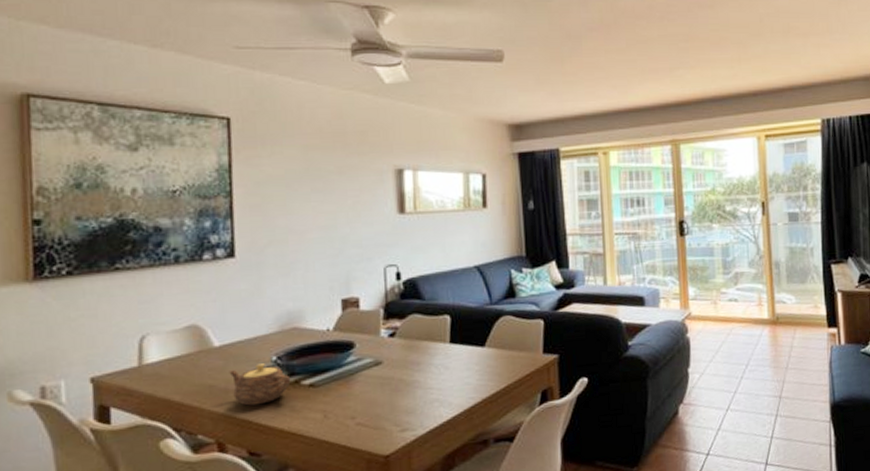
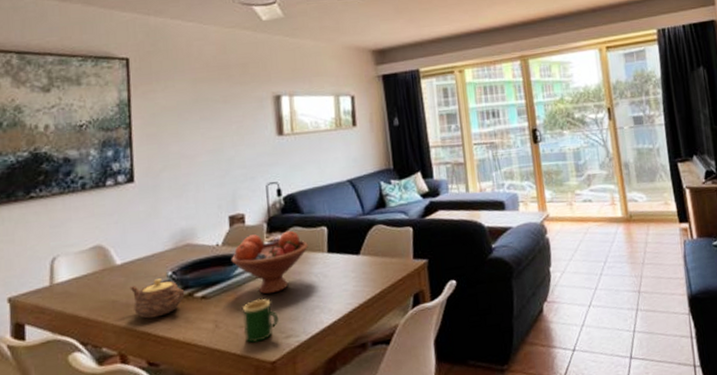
fruit bowl: none [343,317,429,385] -> present [231,230,308,295]
mug: none [355,388,395,435] -> present [243,298,279,343]

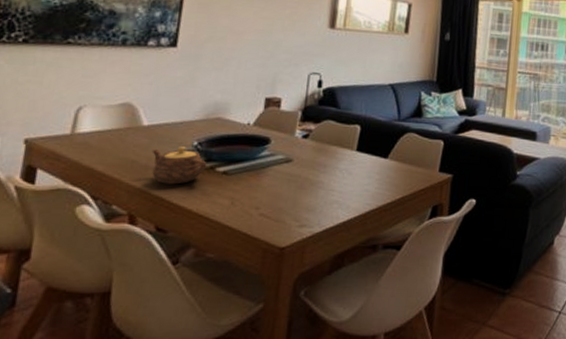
fruit bowl: present [231,230,308,295] -> none [259,120,339,182]
mug: present [243,298,279,343] -> none [259,183,297,226]

